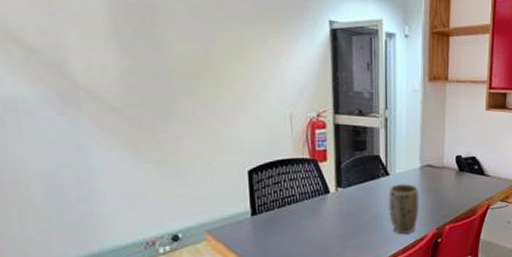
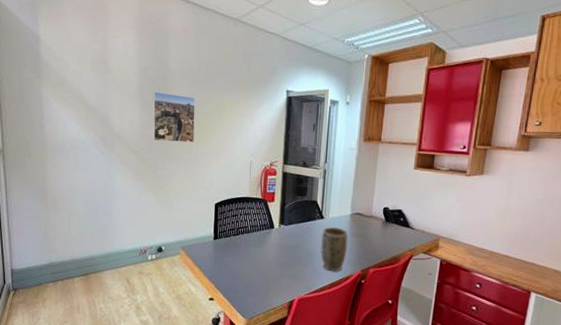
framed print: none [134,23,209,94] -> present [152,91,196,143]

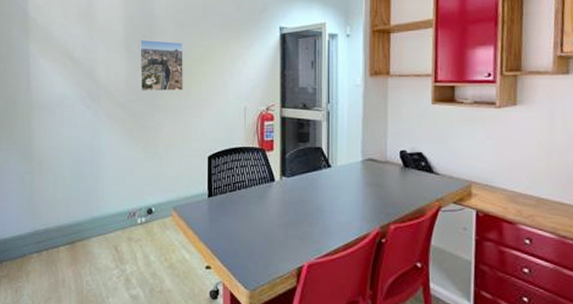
plant pot: present [320,226,348,271] -> none [329,176,361,229]

